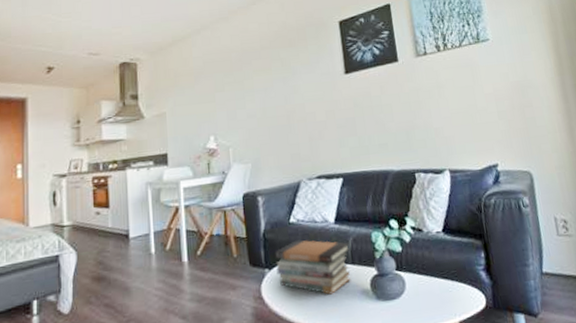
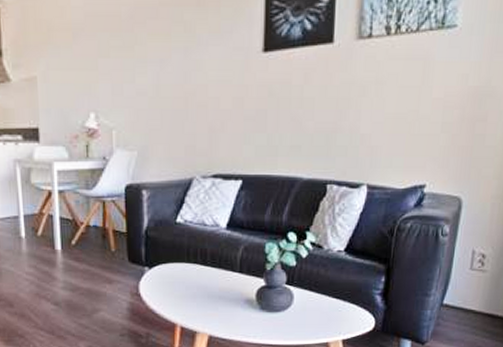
book stack: present [274,240,352,295] -> none [157,242,240,300]

